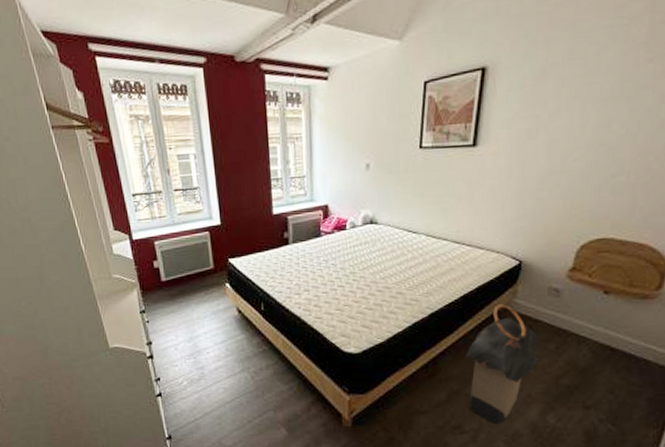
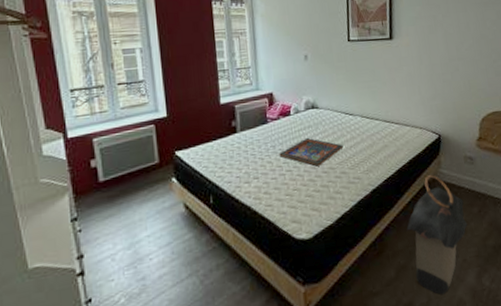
religious icon: none [331,254,402,284] -> present [279,137,343,167]

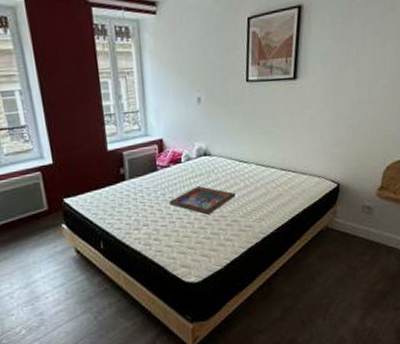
laundry hamper: present [406,175,468,295] -> none [295,224,358,334]

